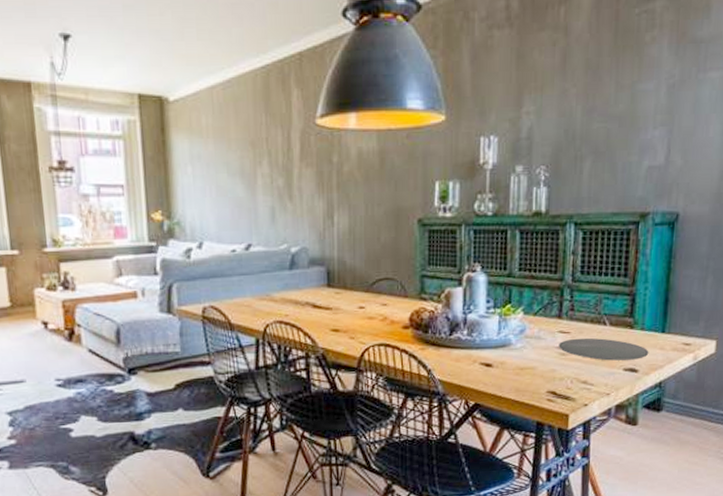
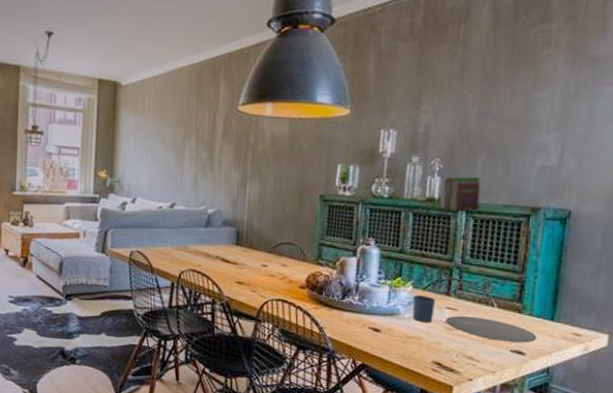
mug: none [524,321,548,350] -> present [412,295,436,323]
books: none [547,183,589,225] -> present [440,176,481,212]

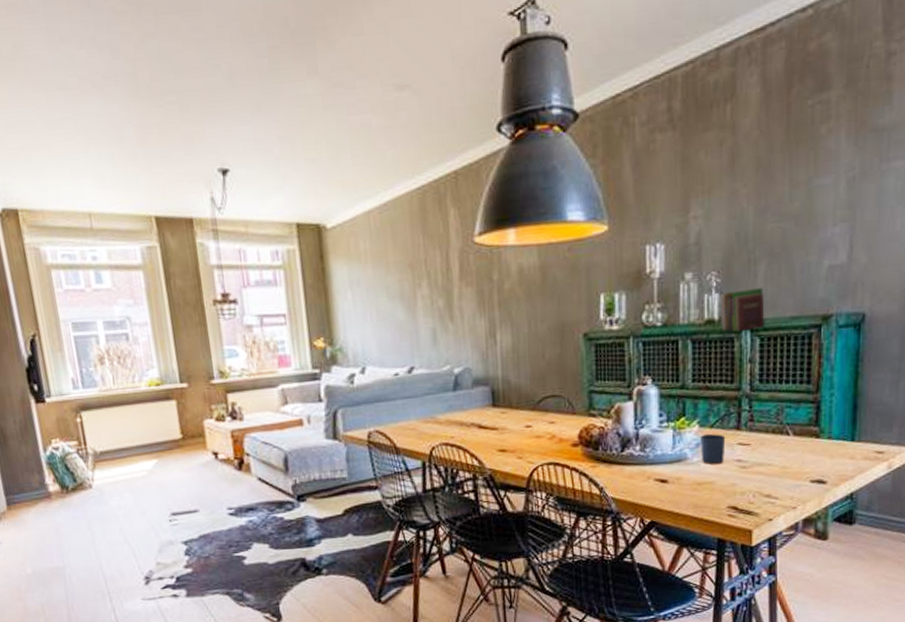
plate: present [445,315,537,343] -> none [738,449,838,473]

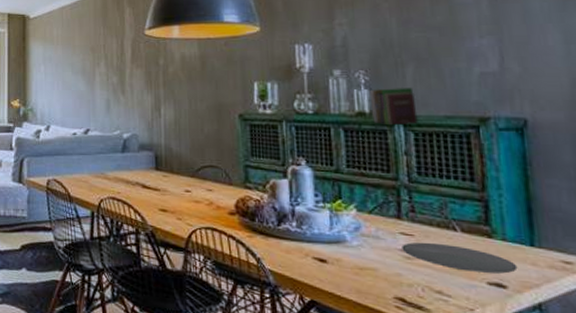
mug: present [700,434,726,464] -> none [359,219,387,251]
plate: none [738,449,838,473] -> present [401,242,518,274]

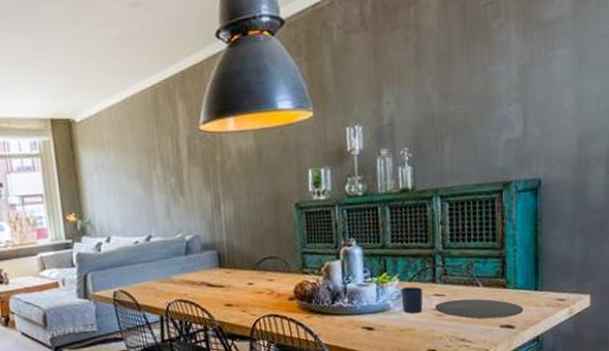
mug: none [359,219,387,251] -> present [401,286,423,313]
books: present [369,87,418,126] -> none [412,160,453,199]

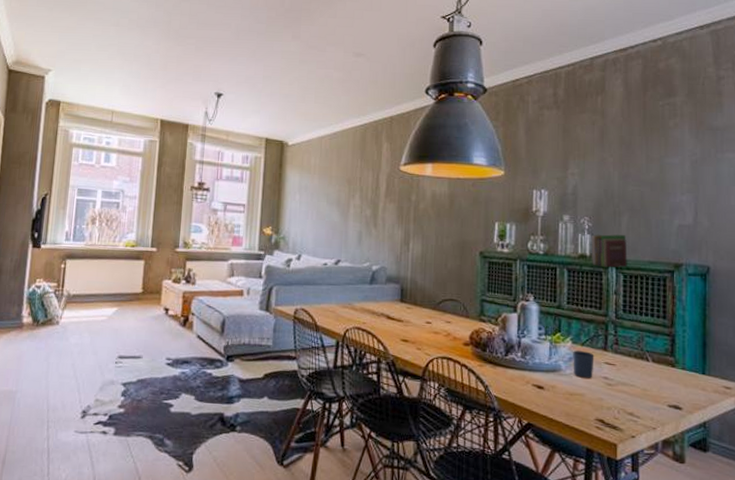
books: none [412,160,453,199] -> present [591,234,628,268]
plate: present [435,298,524,319] -> none [605,370,691,398]

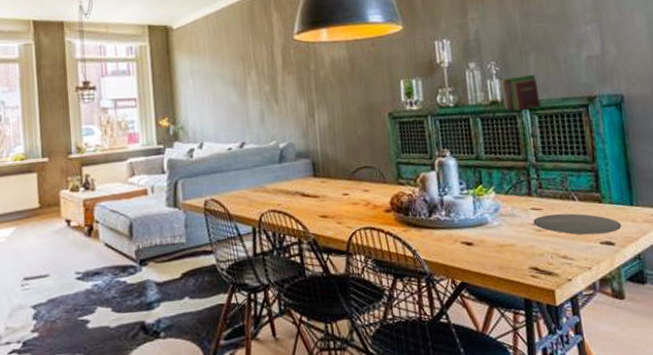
mug: present [573,351,594,378] -> none [497,200,521,228]
plate: none [605,370,691,398] -> present [533,213,622,235]

